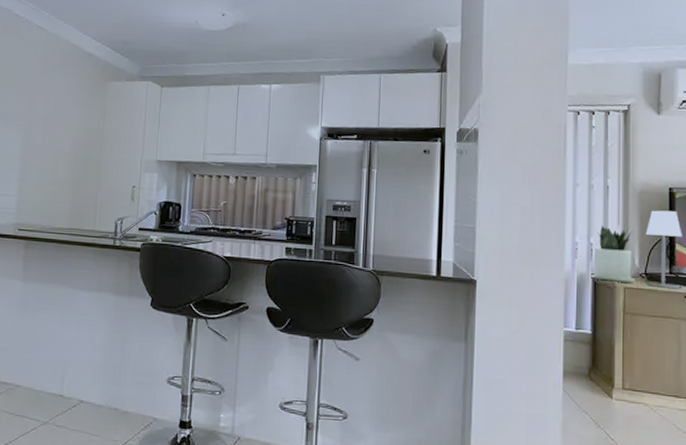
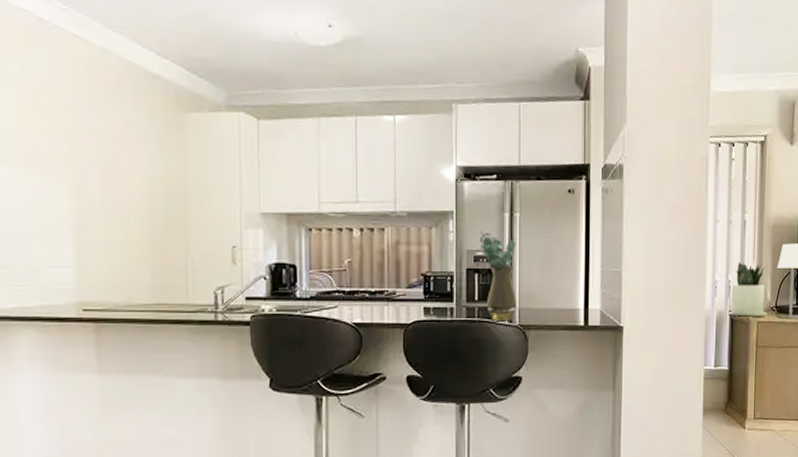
vase: none [339,184,373,266] -> present [479,232,517,322]

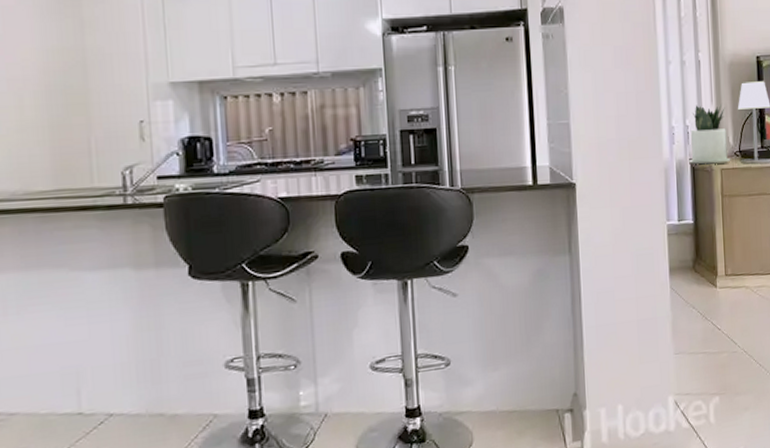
vase: present [479,232,517,322] -> none [412,89,458,186]

